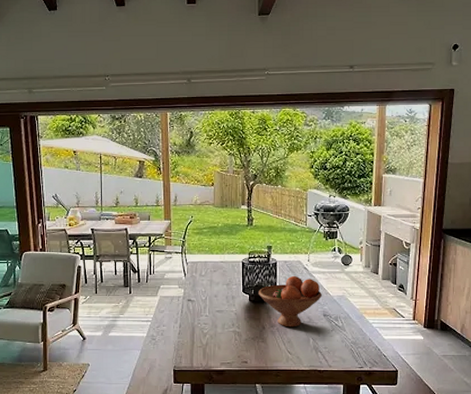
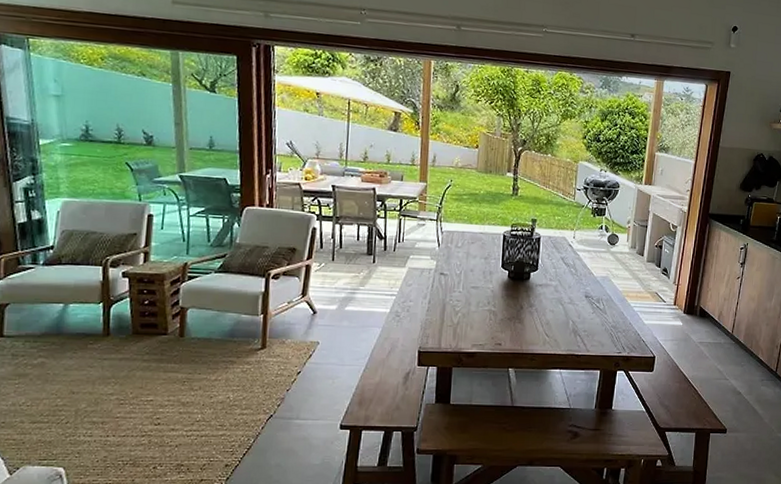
fruit bowl: present [258,275,322,328] -> none [518,252,585,308]

